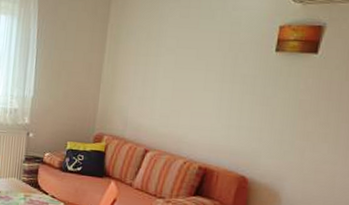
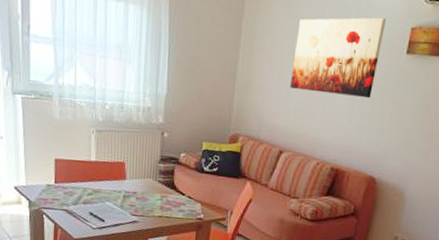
wall art: none [155,17,253,97] -> present [290,17,386,99]

